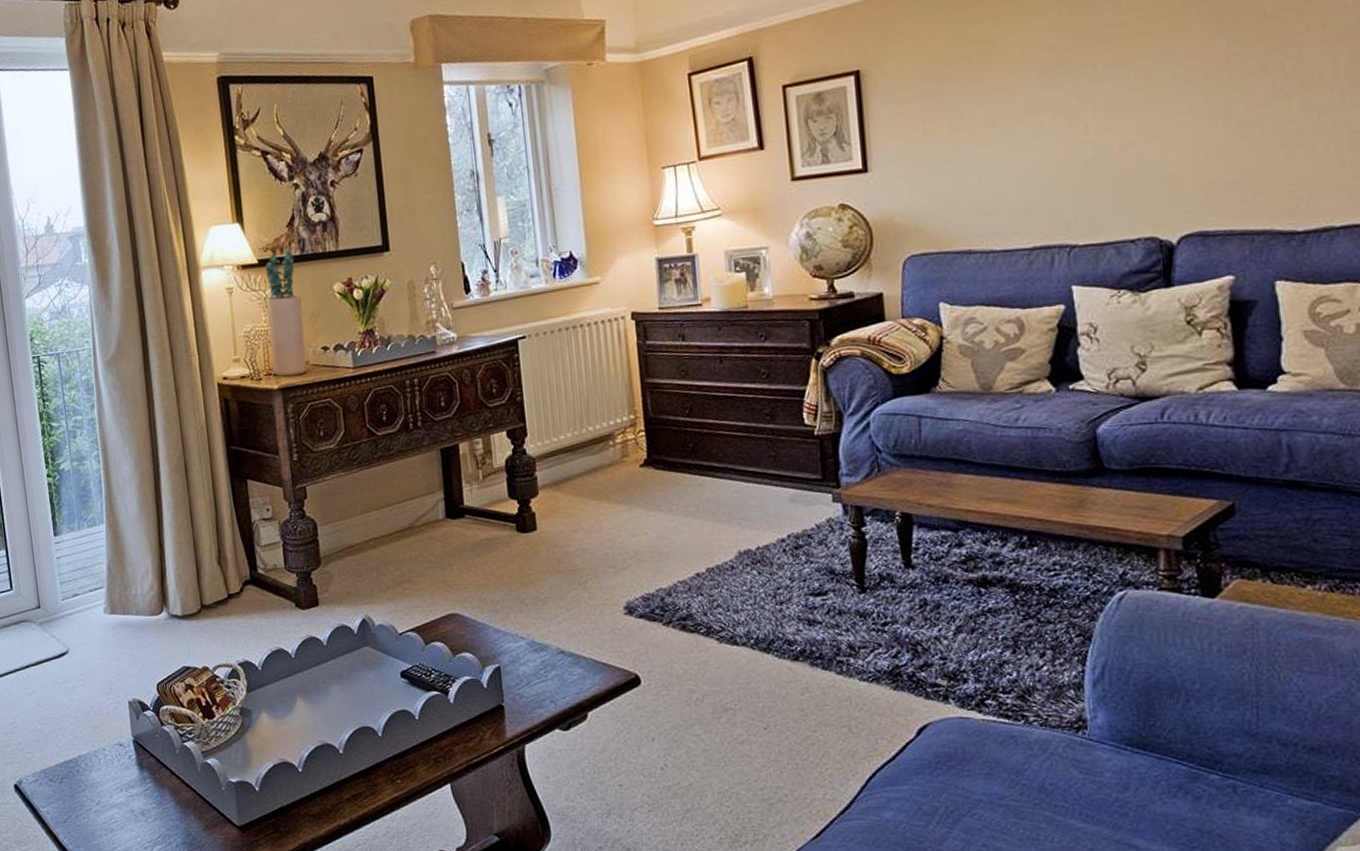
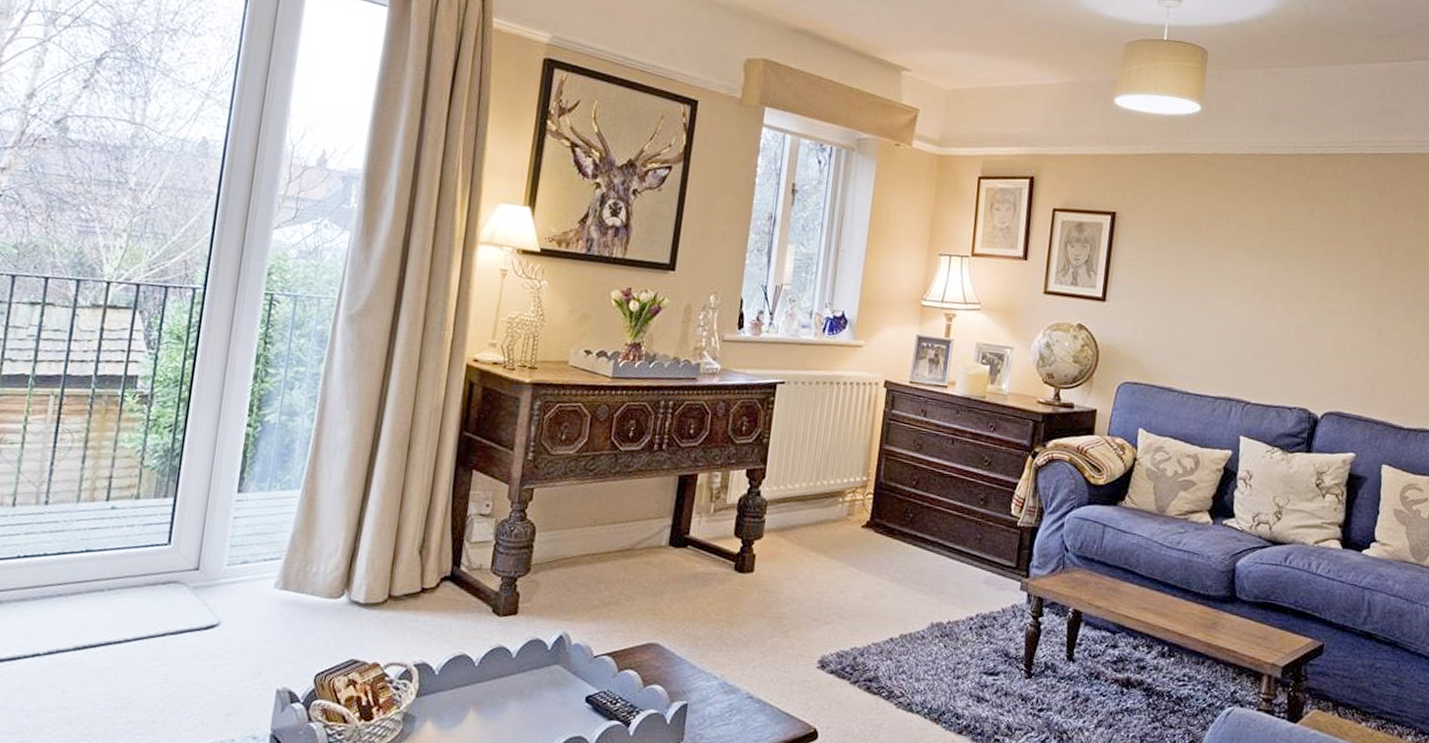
vase: present [265,241,307,377] -> none [528,237,581,374]

